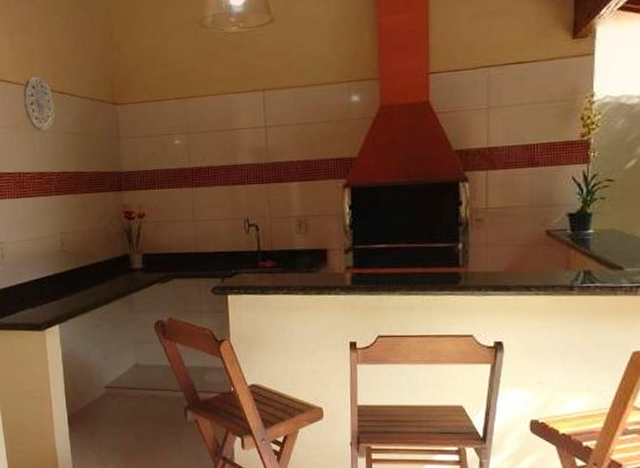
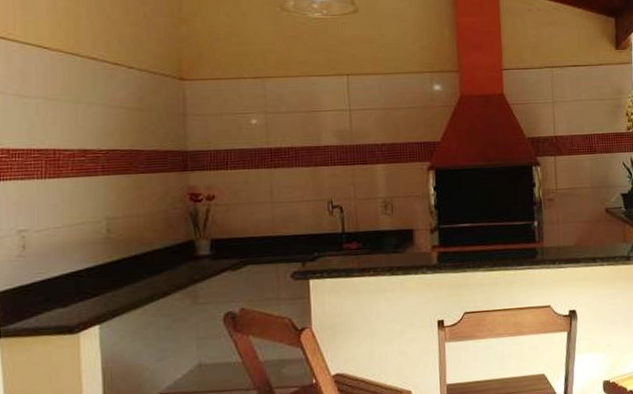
decorative plate: present [23,76,55,131] -> none [65,44,106,104]

